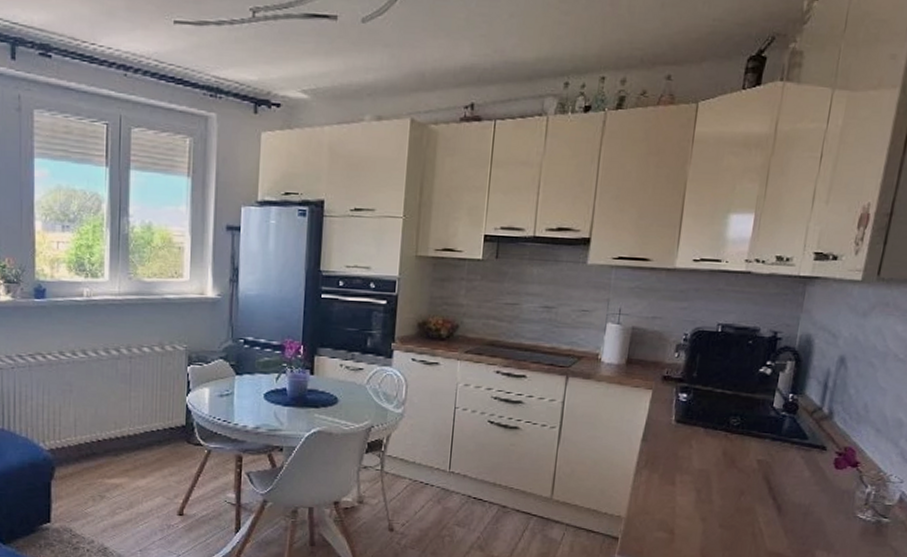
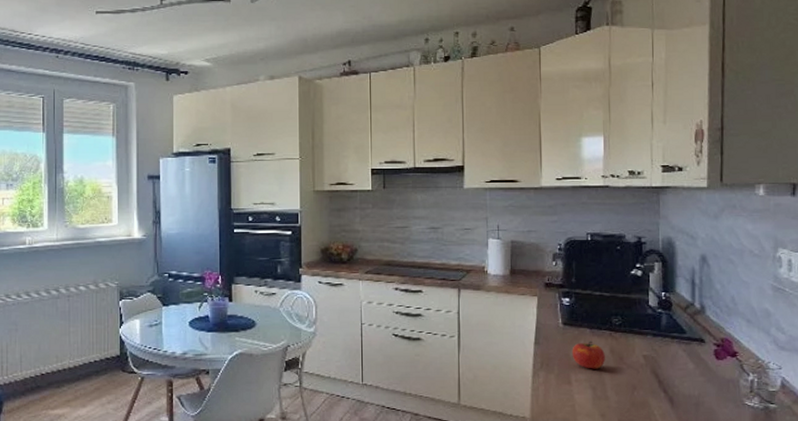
fruit: none [680,441,717,471] -> present [572,341,606,369]

